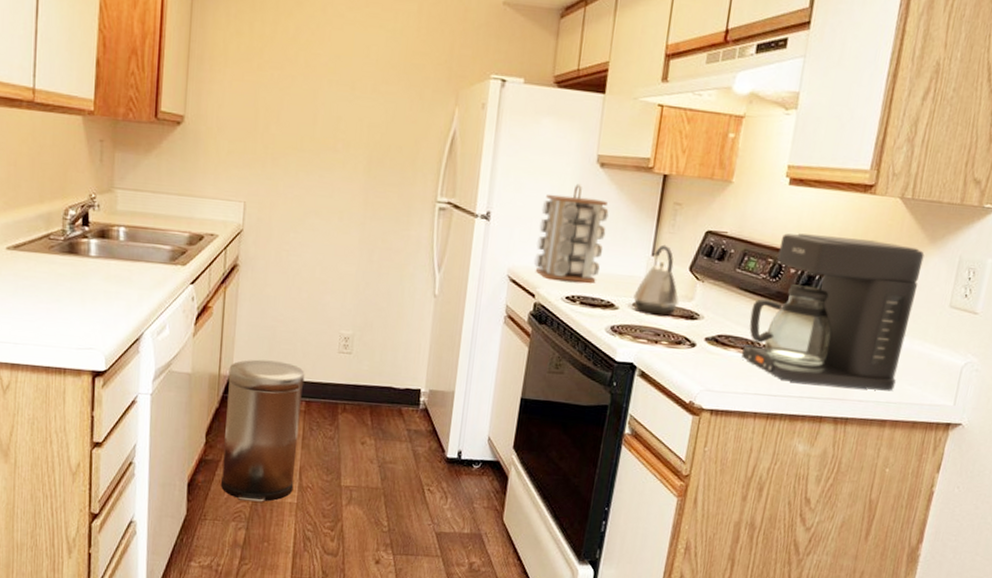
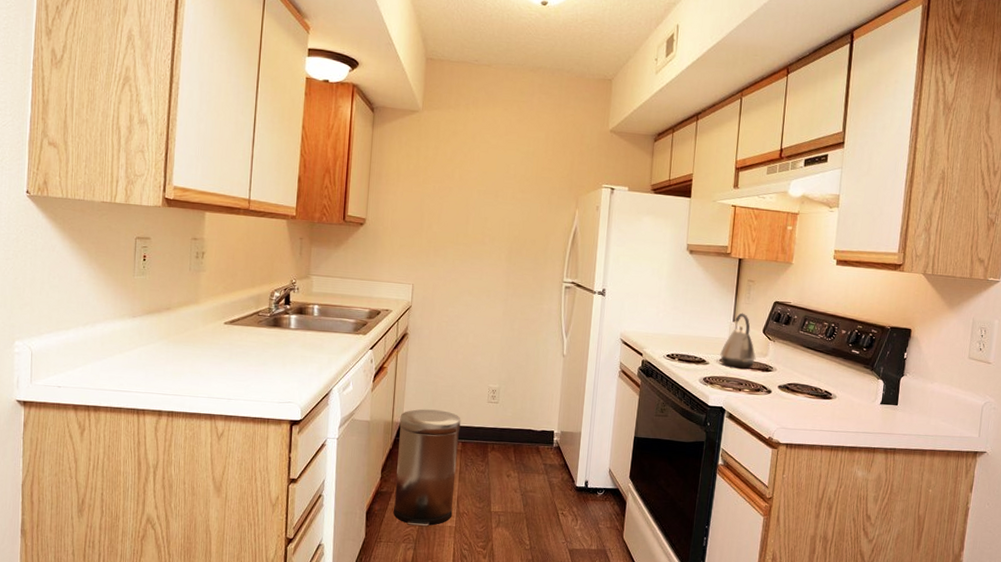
spice rack: present [534,183,609,283] -> none [641,266,698,344]
coffee maker: present [741,233,925,391] -> none [808,302,945,426]

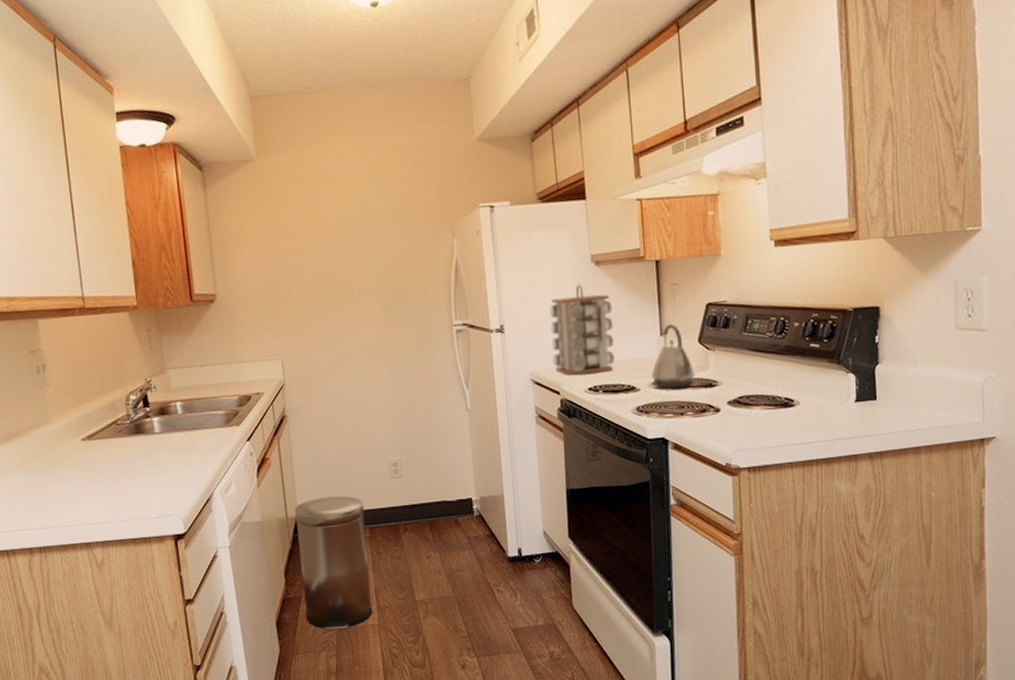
spice rack: none [641,266,698,344] -> present [549,284,614,376]

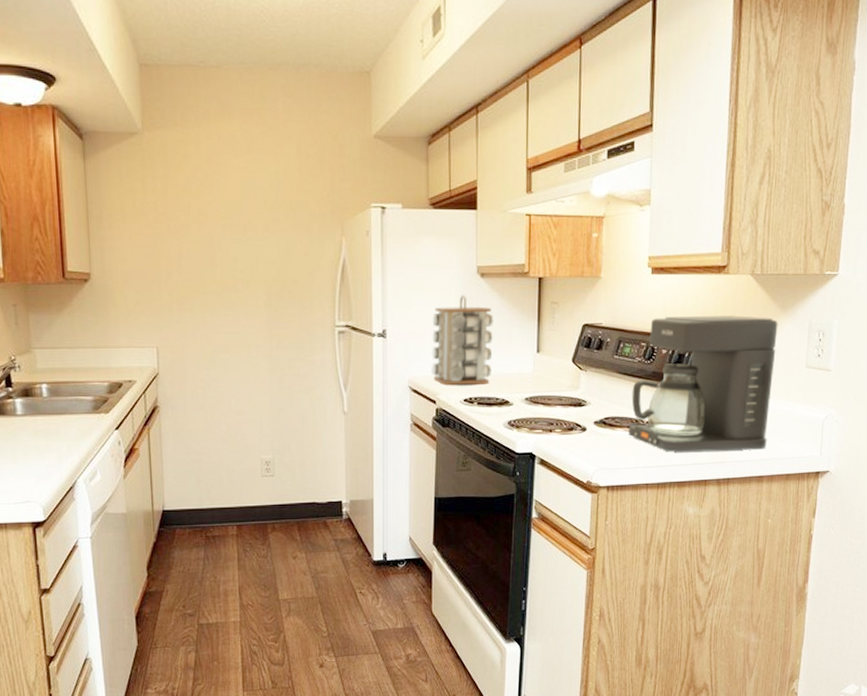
pedal bin: present [294,495,373,631] -> none [161,491,235,627]
kettle: present [651,323,696,390] -> none [525,341,567,406]
coffee maker: none [765,281,921,428] -> present [628,316,778,452]

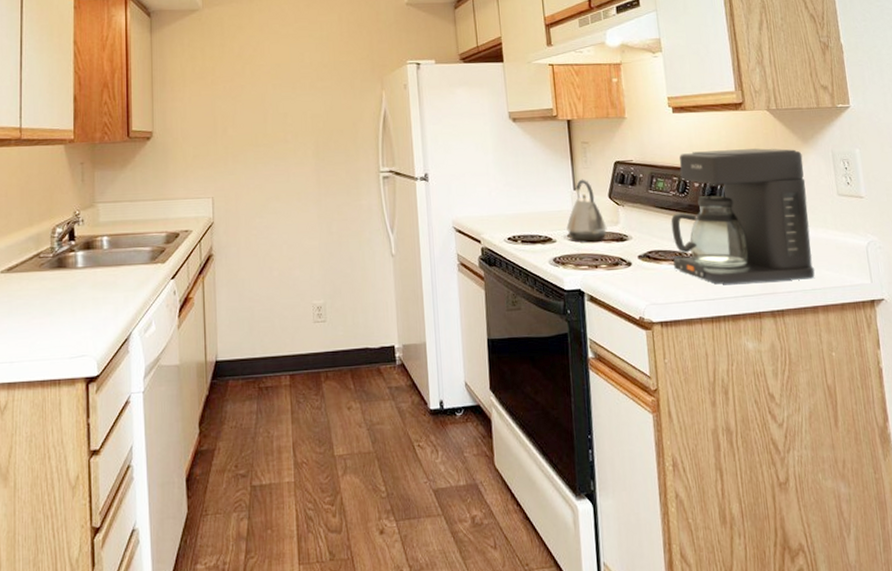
spice rack: present [432,294,493,386] -> none [471,138,532,225]
kettle: none [525,341,567,406] -> present [566,179,608,242]

